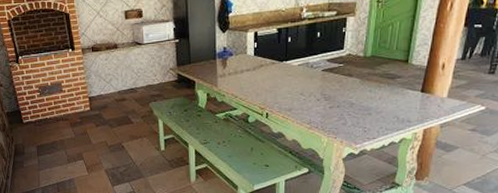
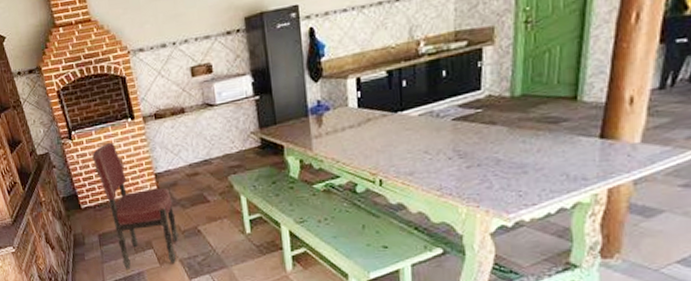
dining chair: none [36,68,106,176] -> present [92,142,179,269]

